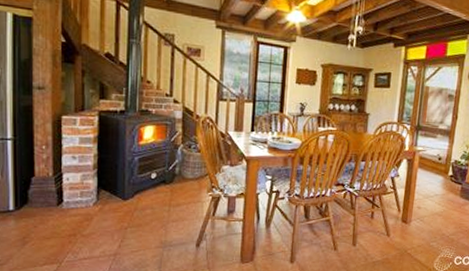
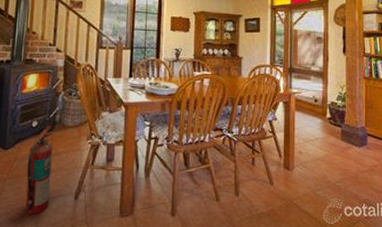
fire extinguisher: none [147,177,173,260] -> present [25,125,54,215]

